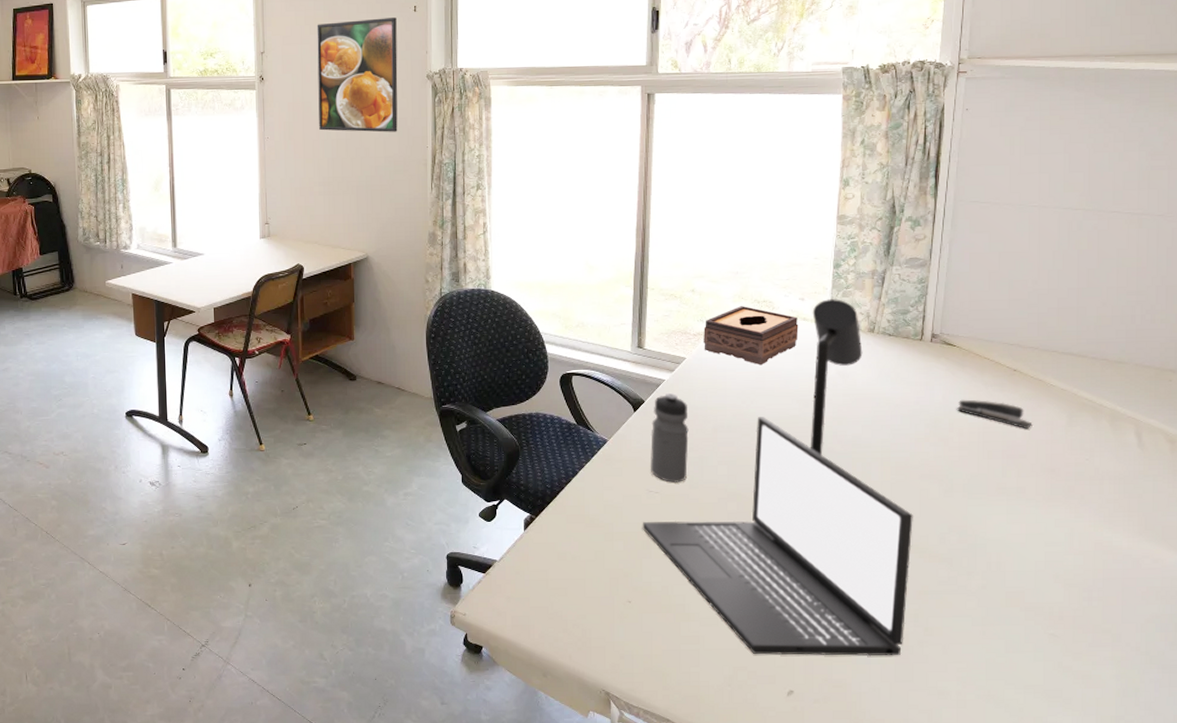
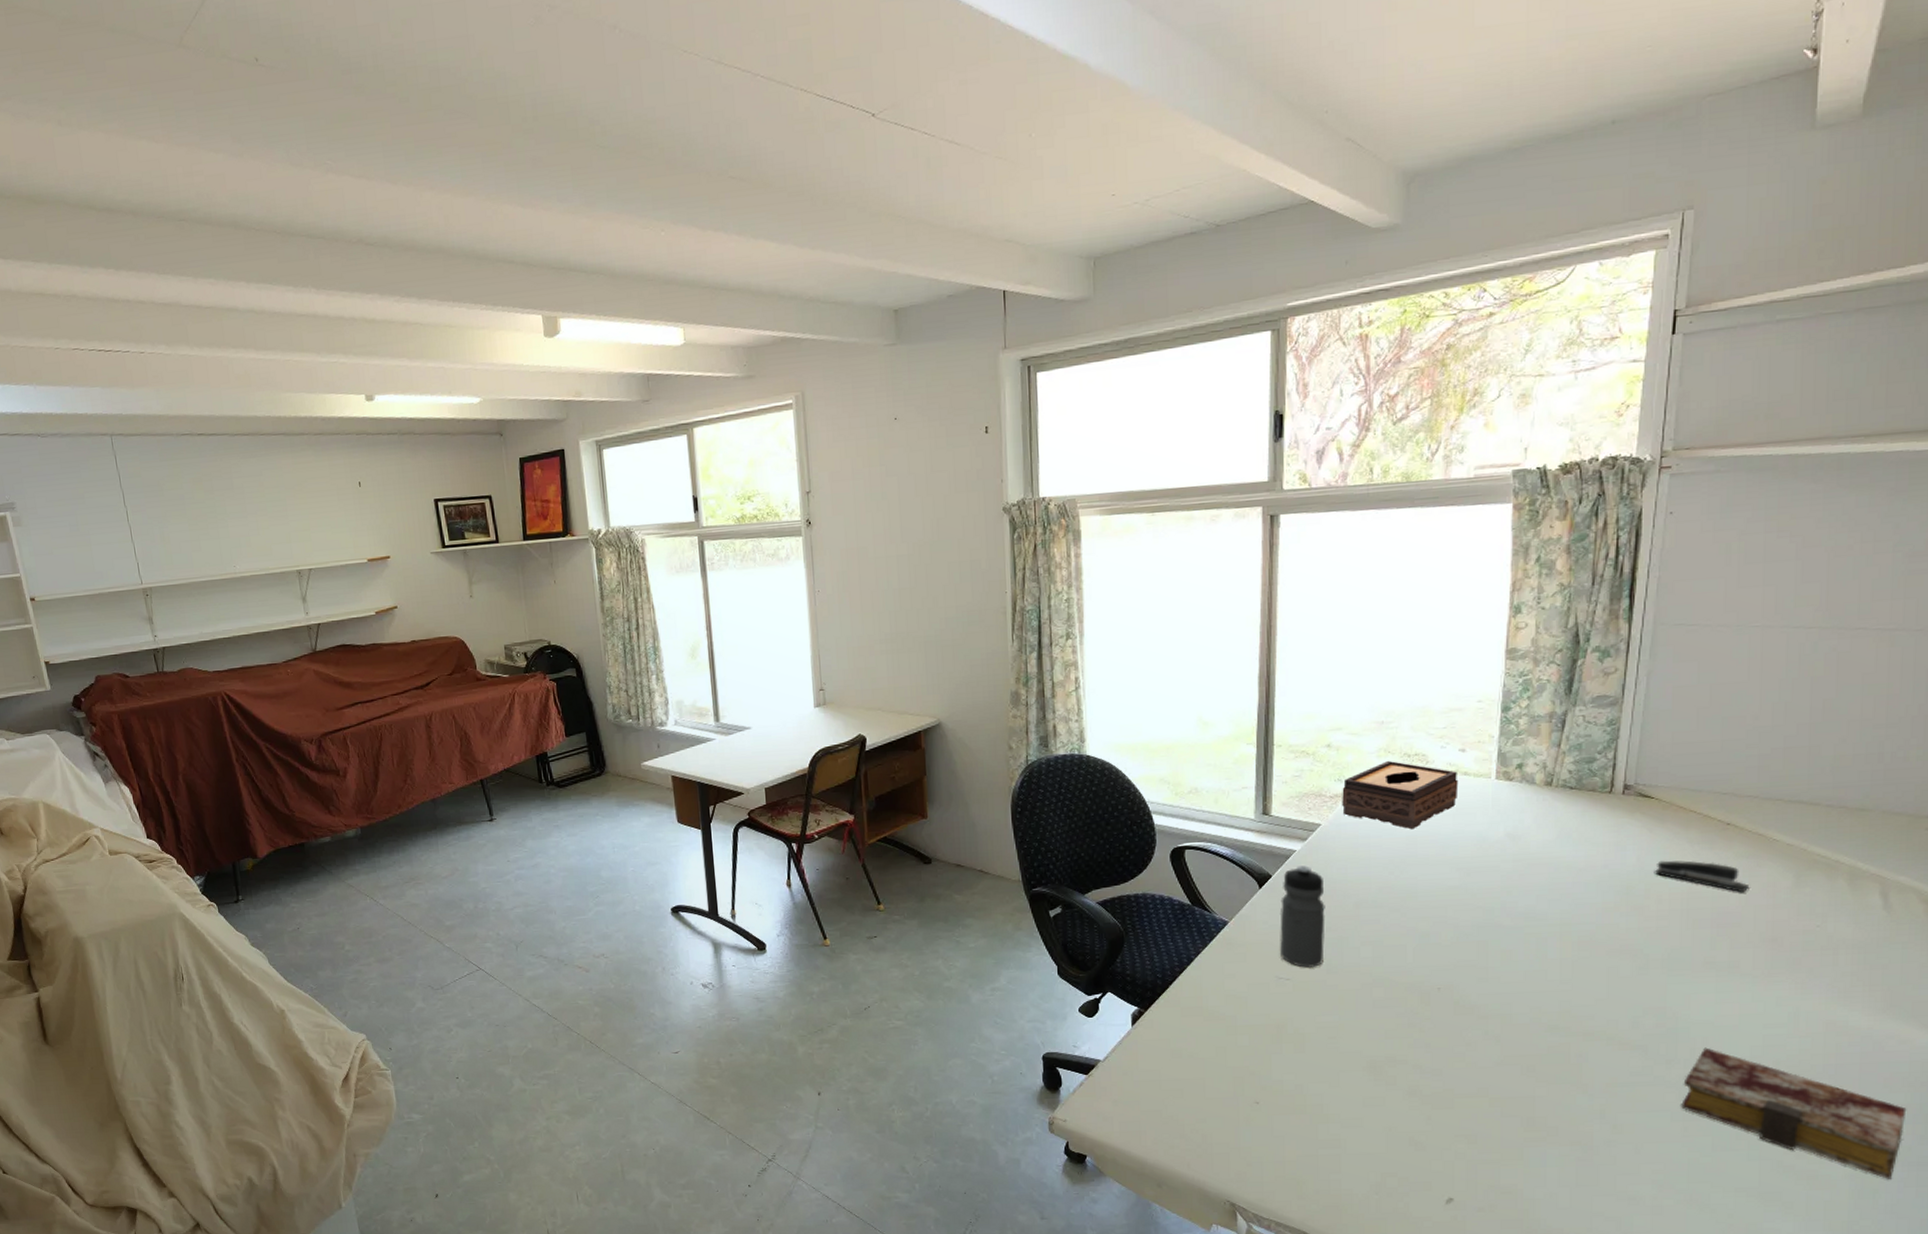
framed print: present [317,17,398,133] -> none [870,442,971,580]
laptop: present [642,417,913,657] -> none [1270,889,1599,1159]
desk lamp: present [810,299,863,455] -> none [1472,748,1538,931]
book: none [980,561,1160,681] -> present [1681,1047,1907,1181]

